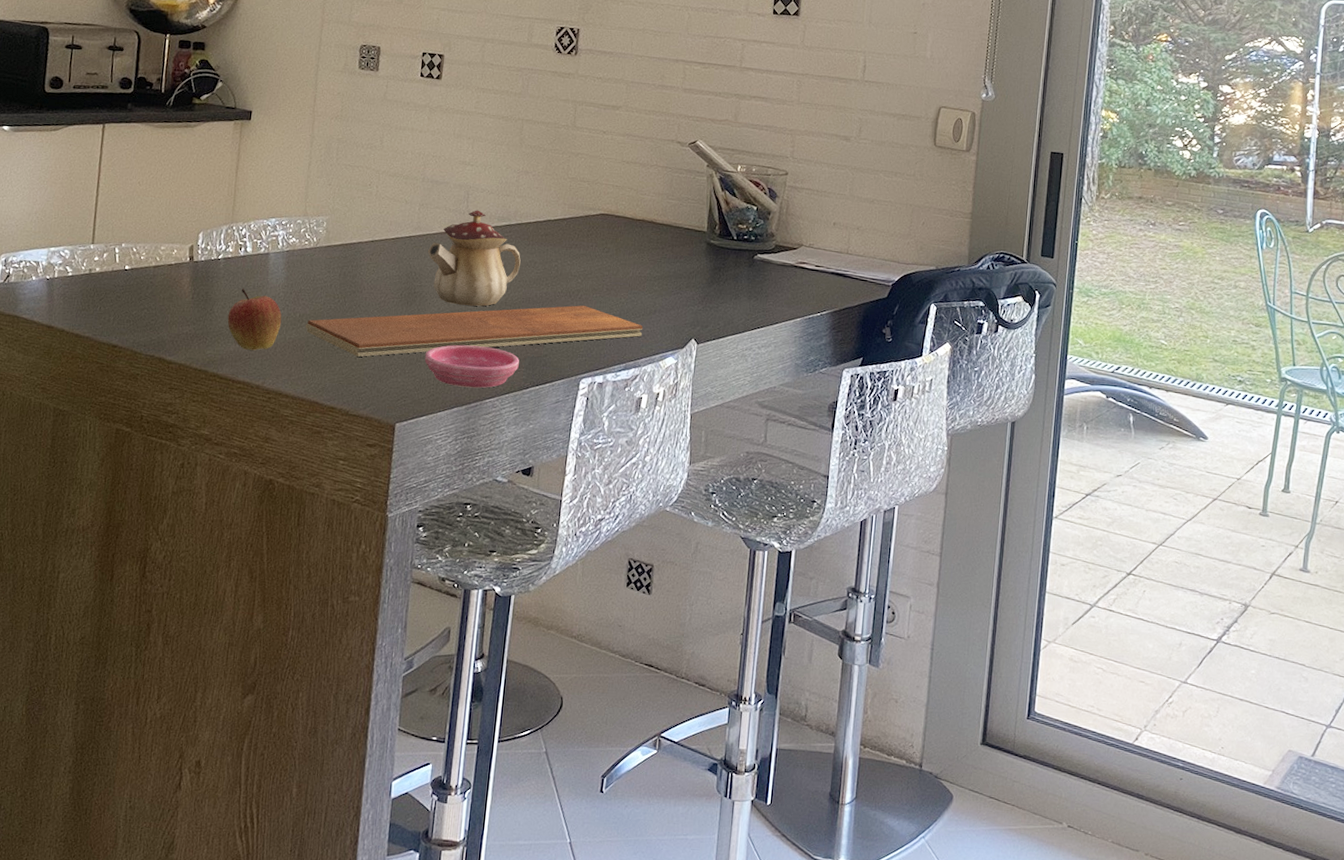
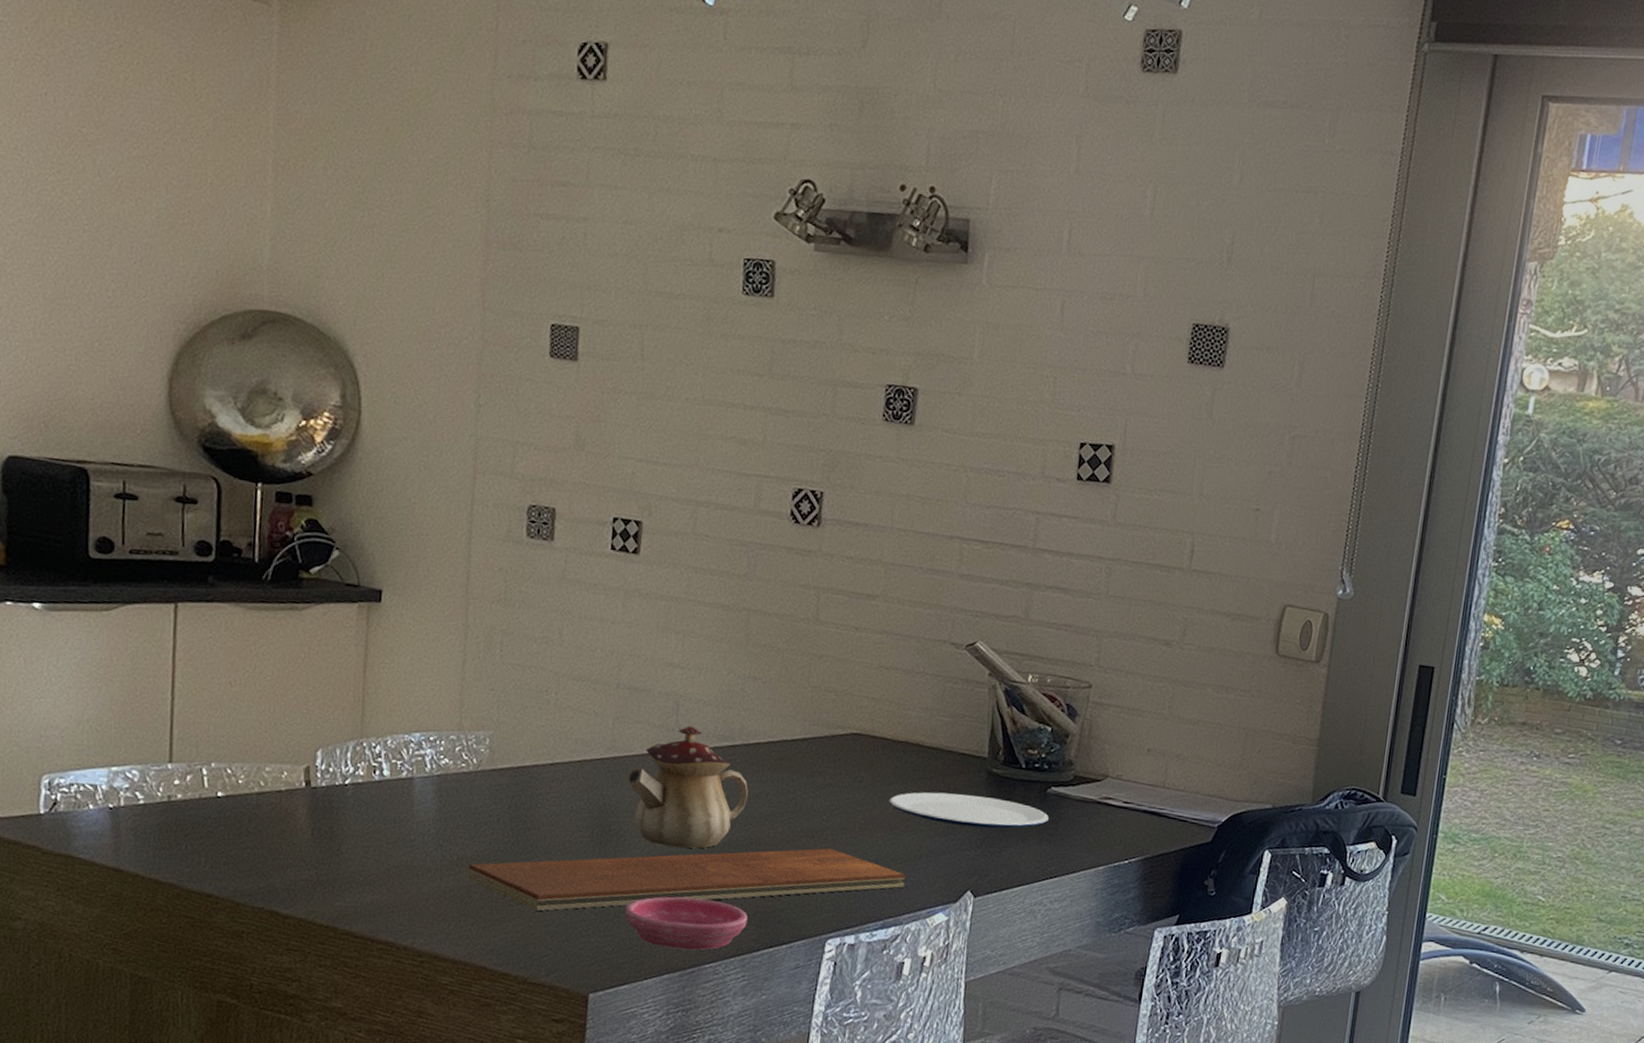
fruit: present [227,288,282,351] -> none [361,822,434,902]
plate: none [629,259,756,288] -> present [888,792,1049,829]

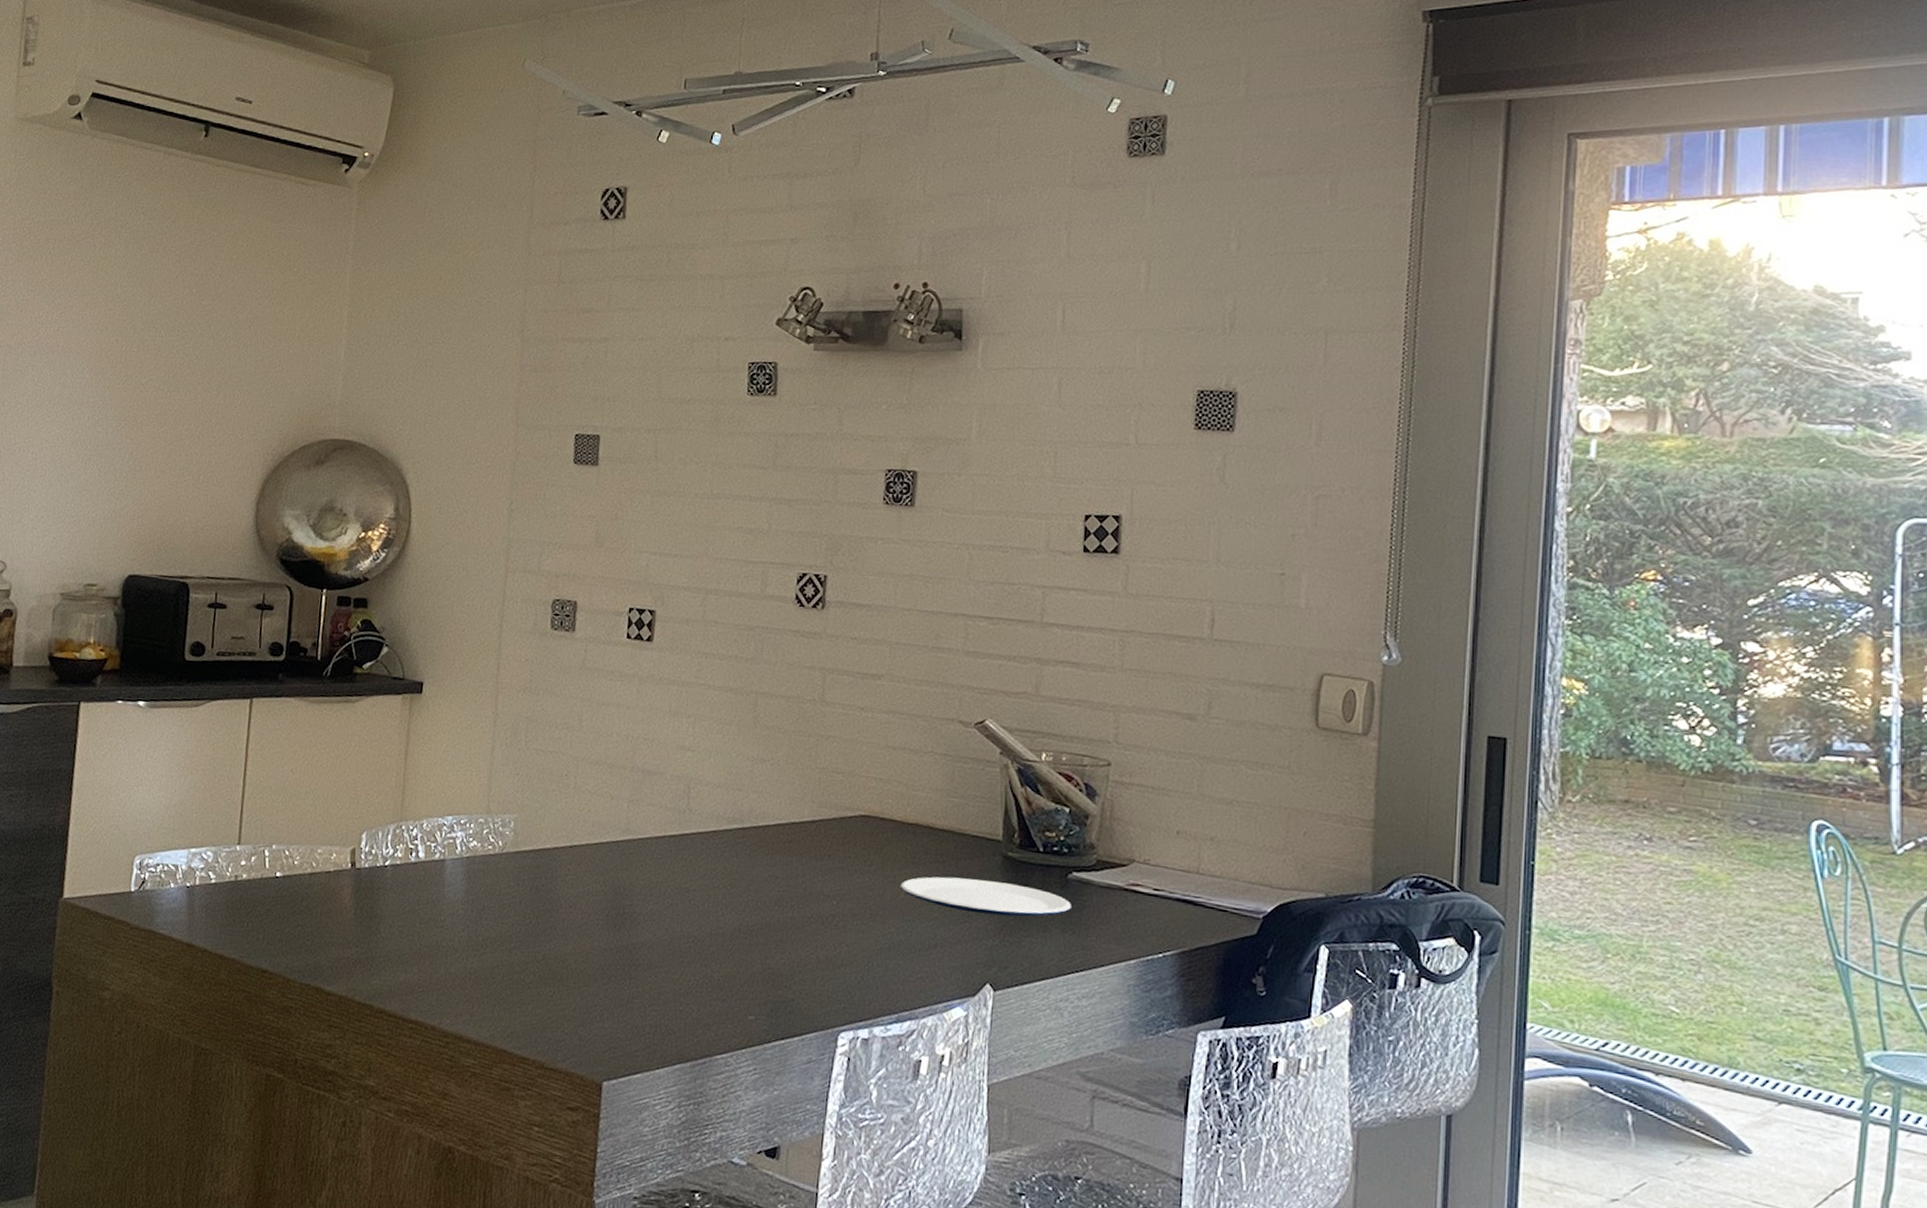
chopping board: present [466,848,906,911] -> none [490,935,921,995]
saucer: present [624,896,748,951] -> none [637,982,759,1040]
teapot: present [626,726,748,849] -> none [640,808,758,933]

